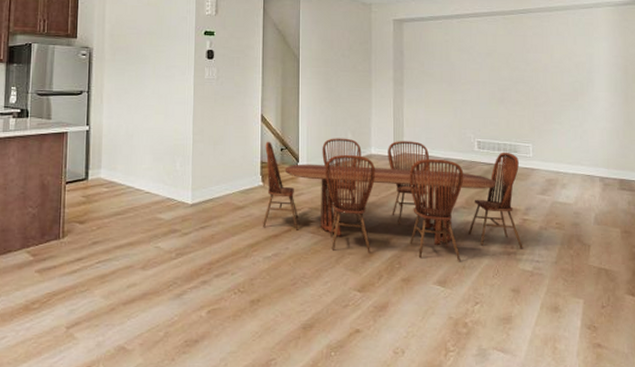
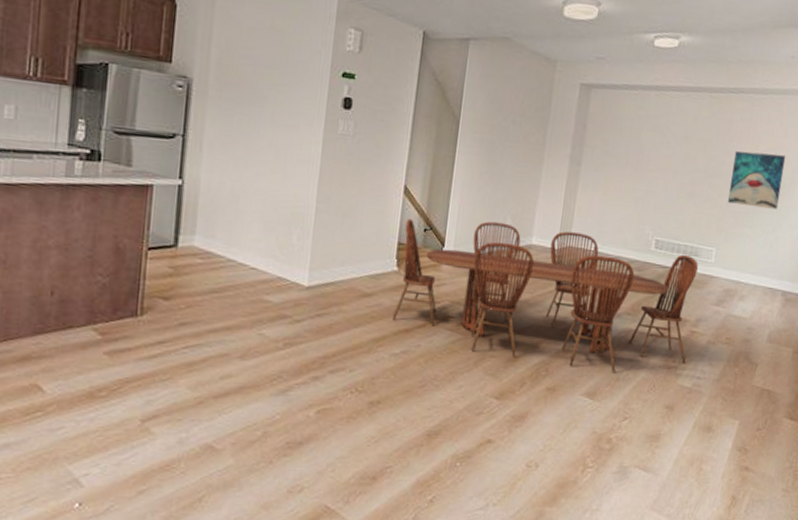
wall art: none [533,59,581,106] -> present [728,151,786,209]

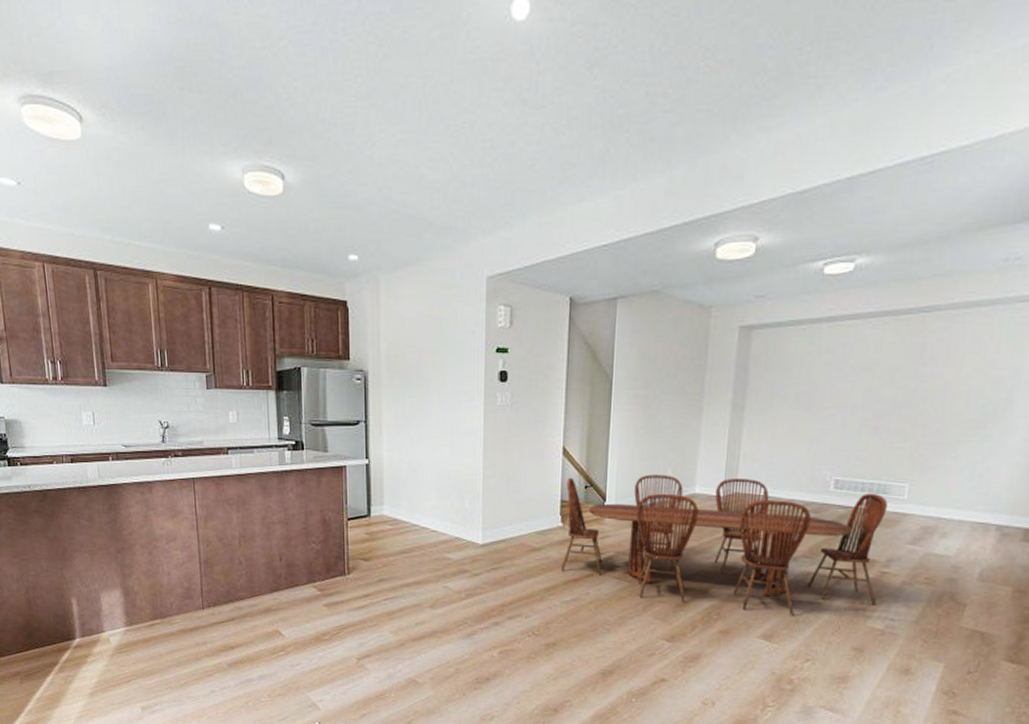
wall art: present [728,151,786,209] -> none [923,374,999,436]

